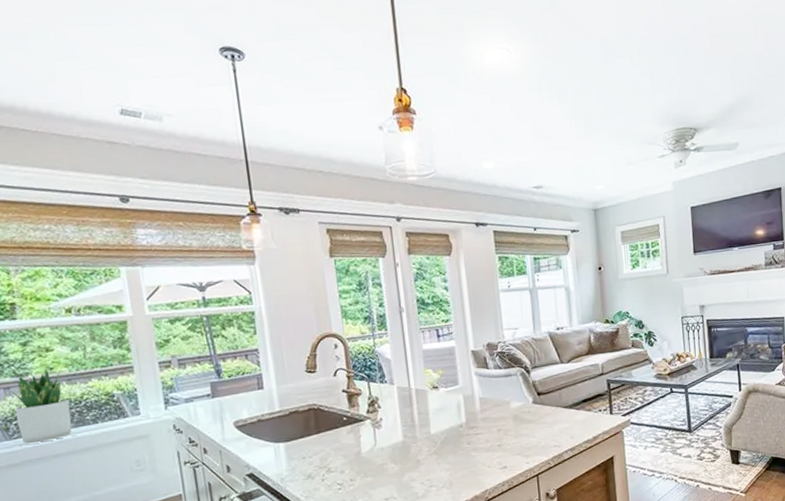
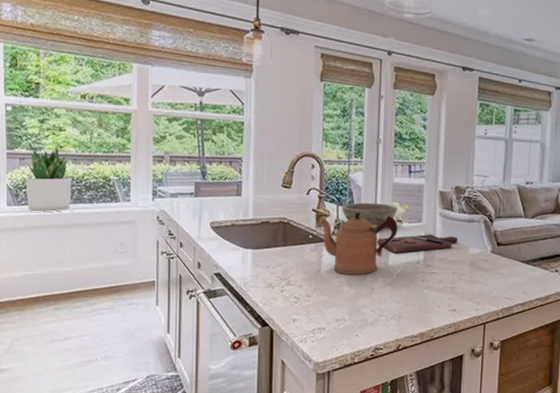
coffeepot: none [350,383,435,452] -> present [318,210,398,275]
bowl: none [373,372,432,398] -> present [342,202,397,228]
cutting board: none [415,393,498,422] -> present [377,234,458,254]

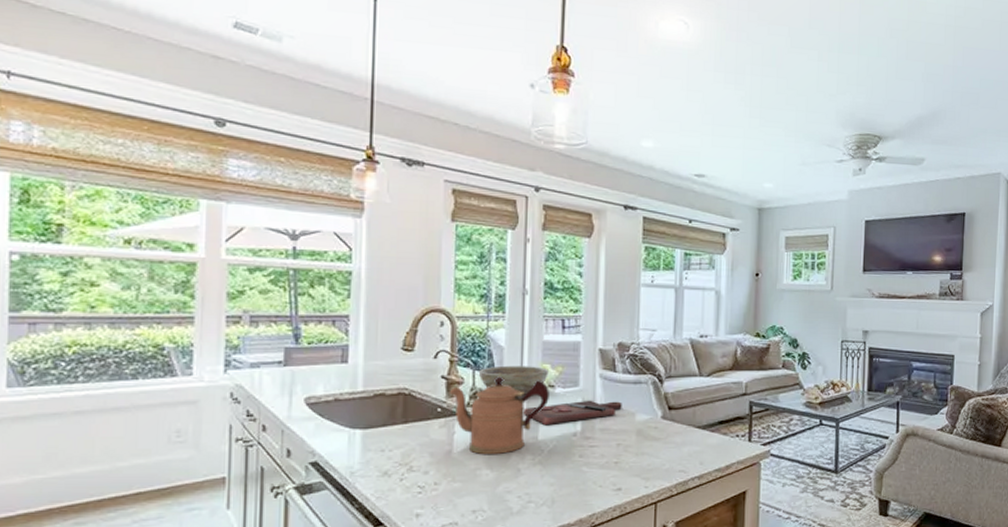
planter: present [24,145,72,212] -> none [36,304,107,394]

